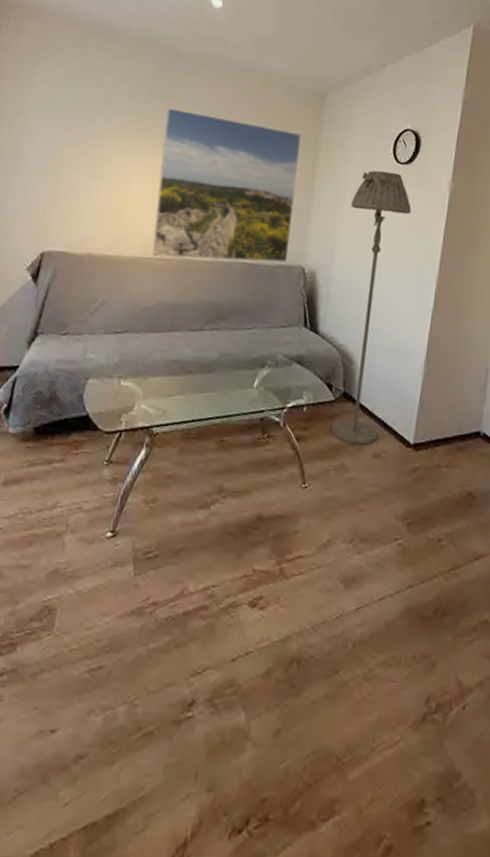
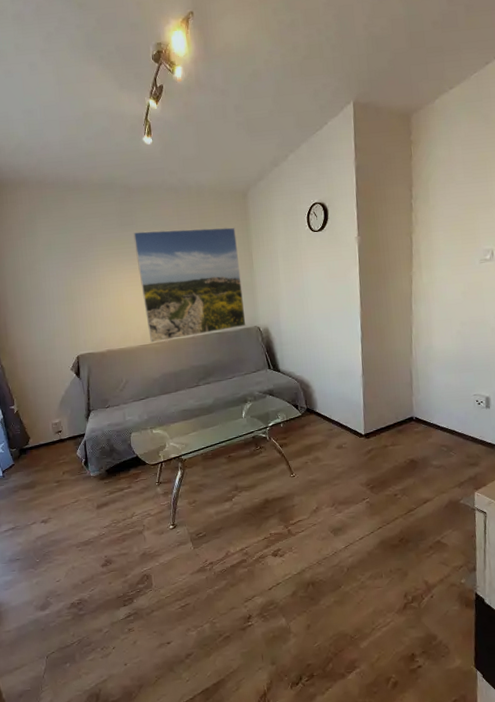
floor lamp: present [331,170,411,445] -> none [283,239,337,443]

